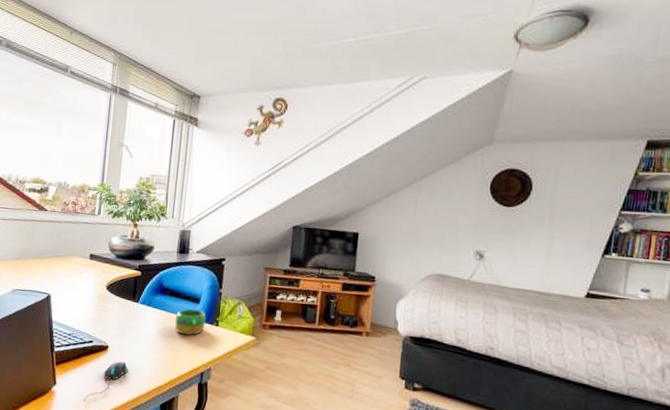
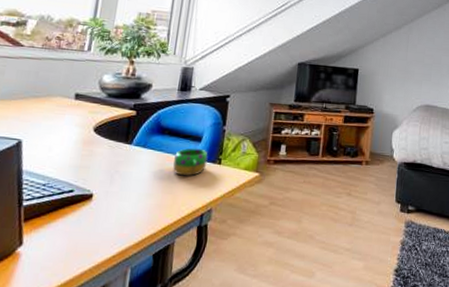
mouse: present [83,361,129,402] -> none [57,210,117,262]

